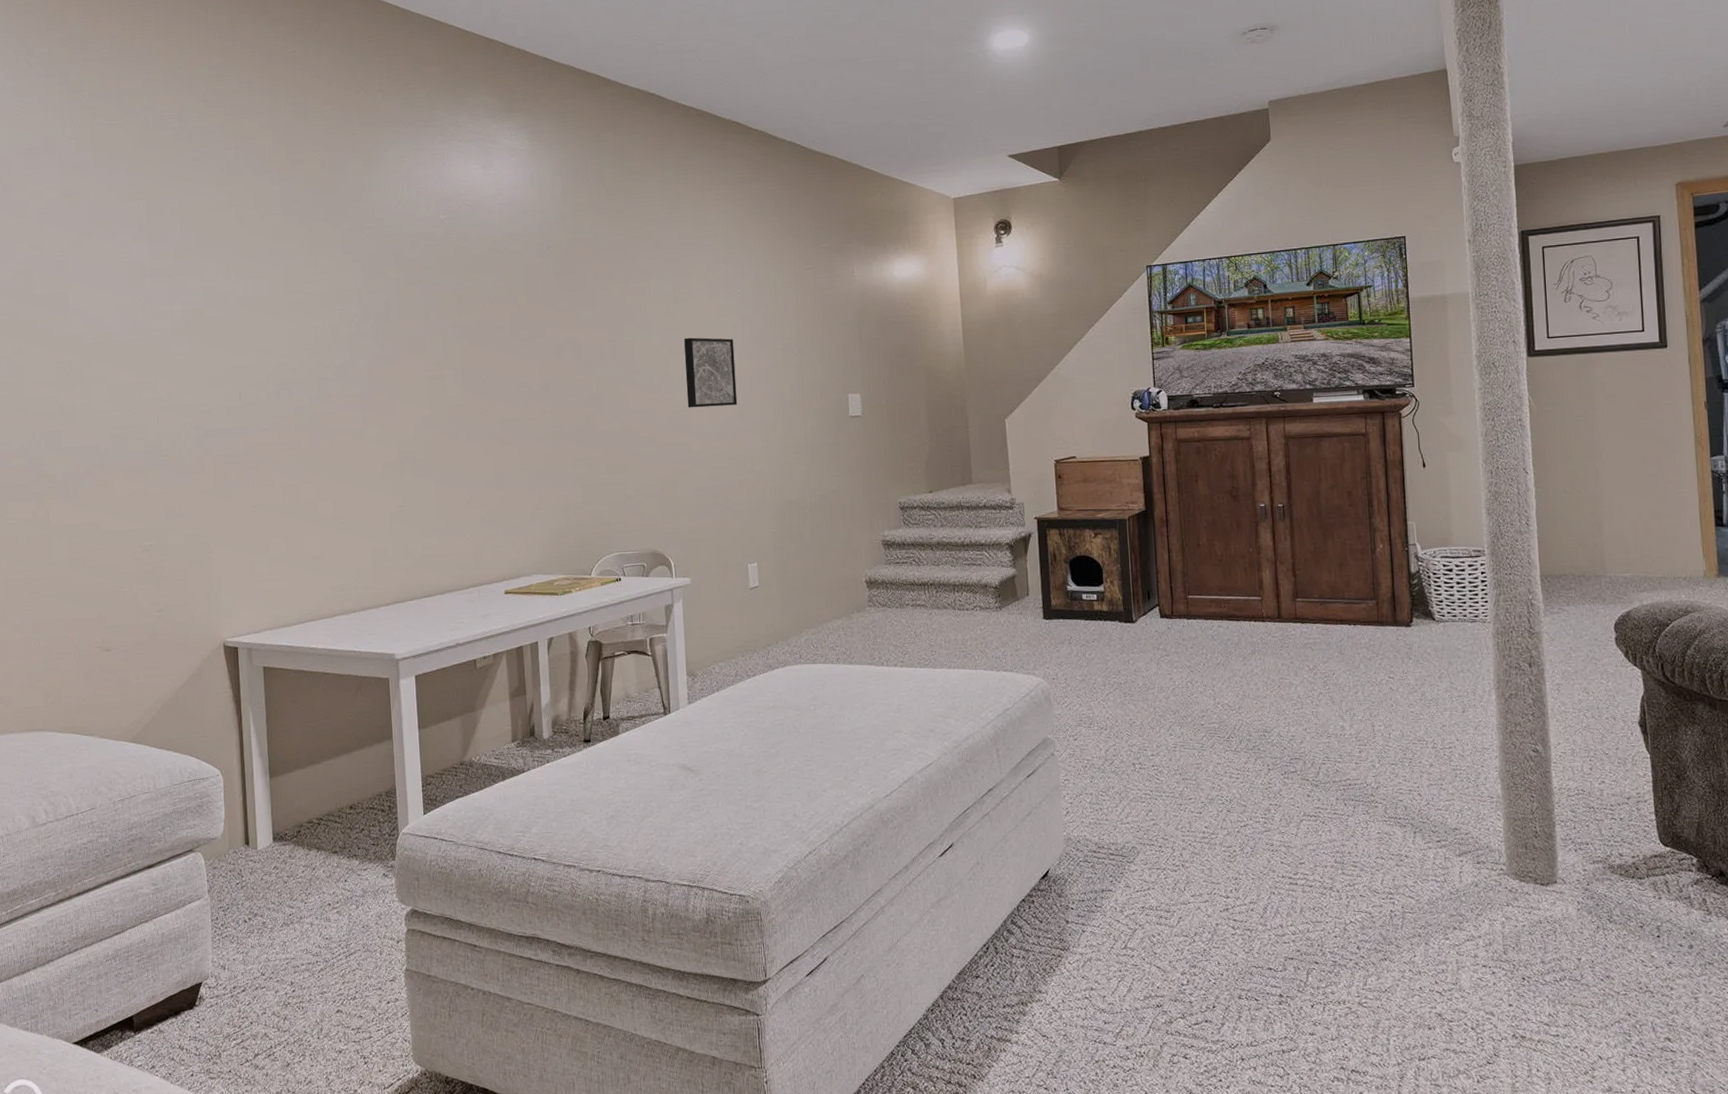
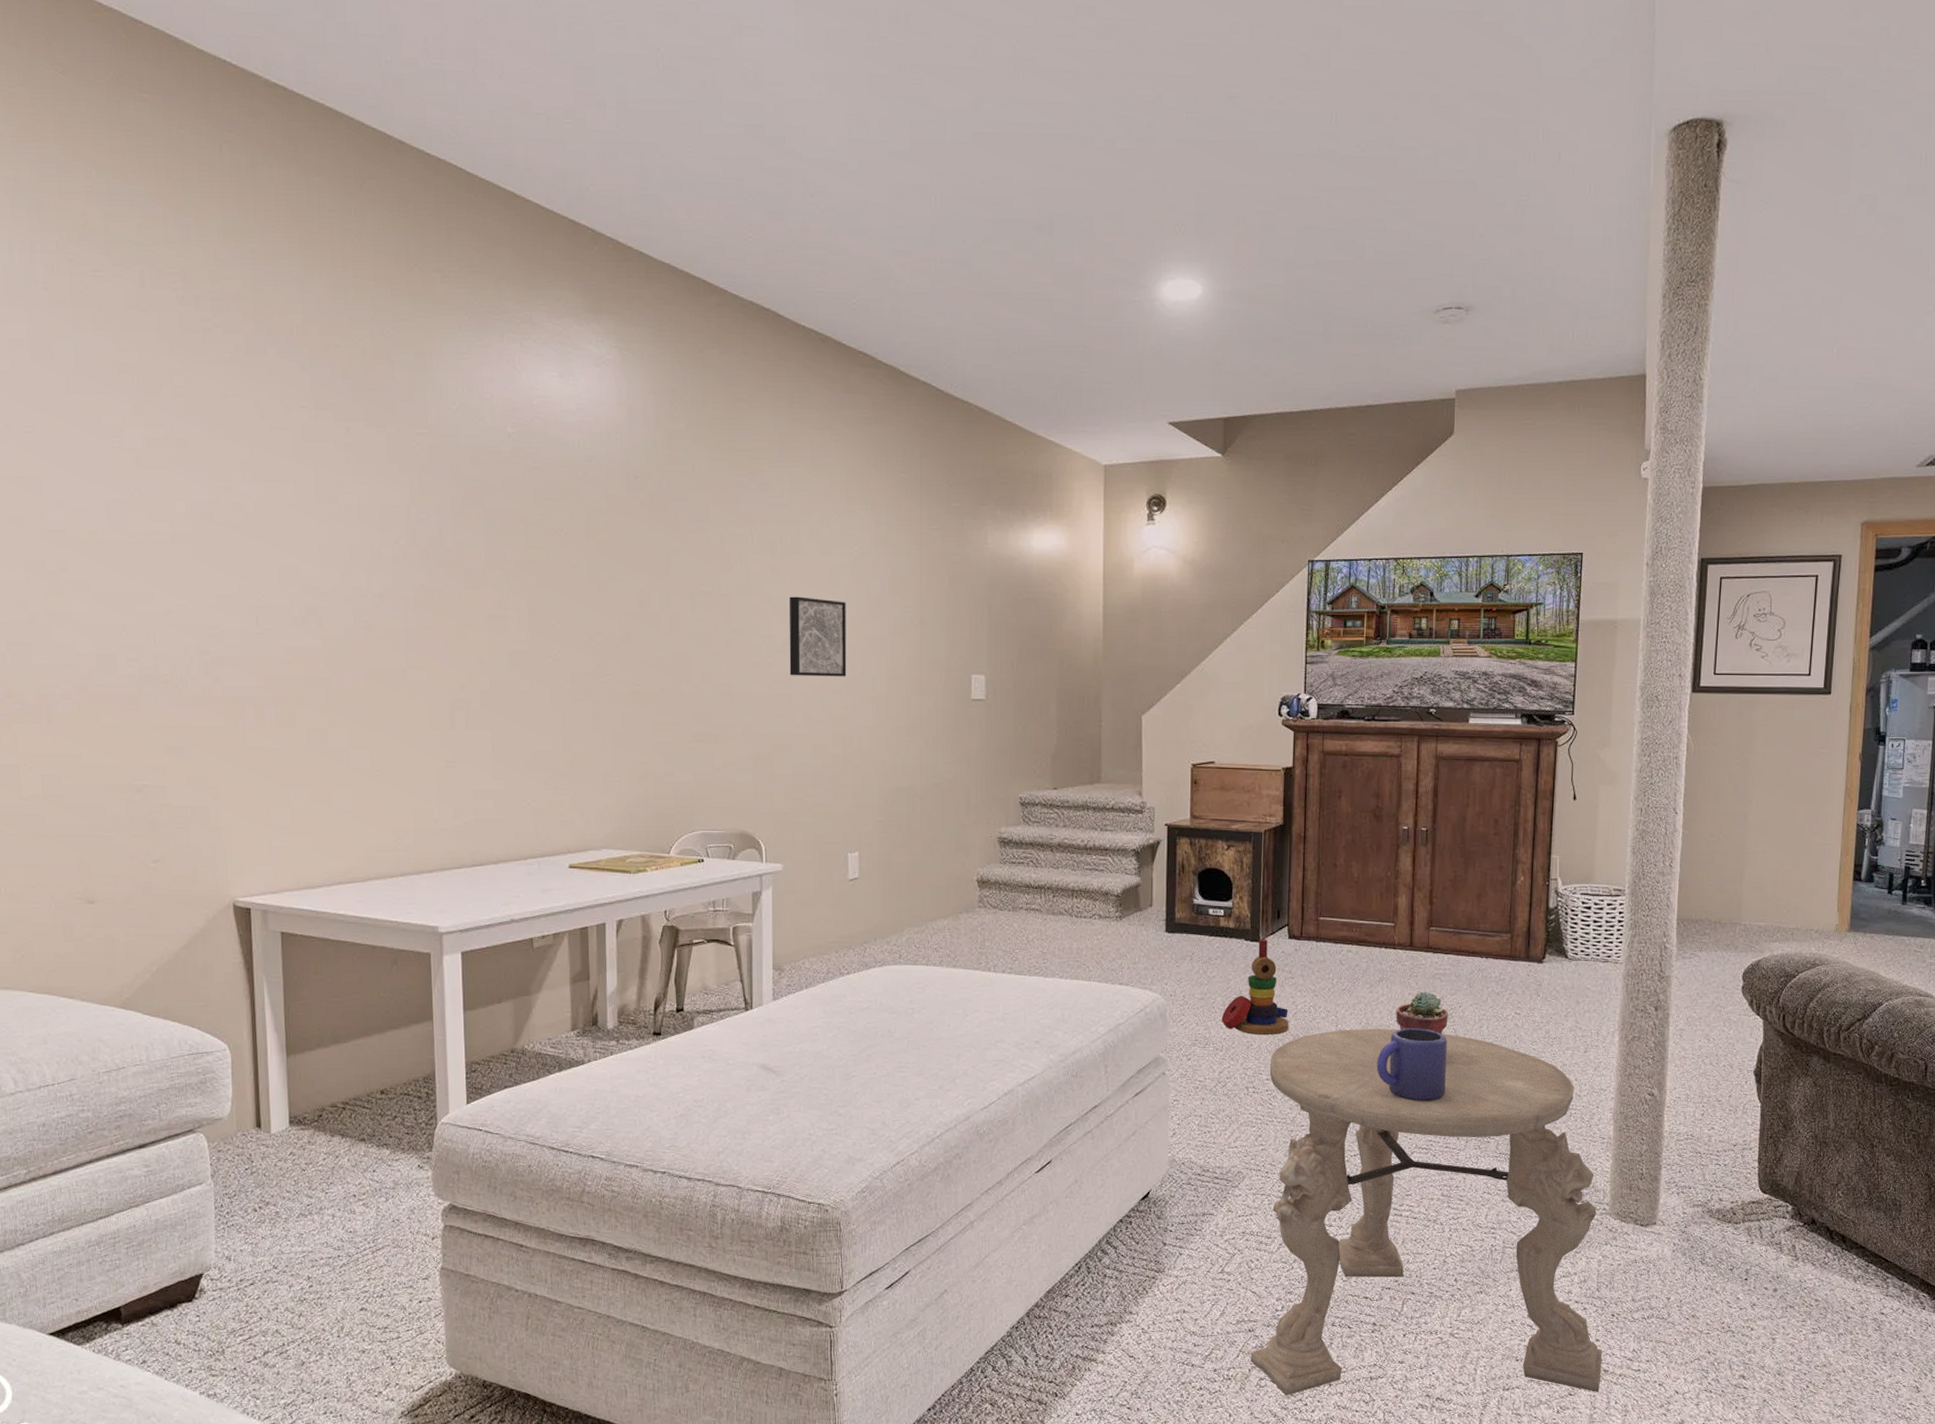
stacking toy: none [1103,620,1169,712] -> present [1221,939,1289,1035]
side table: none [1153,699,1519,1071] -> present [1250,1028,1603,1395]
mug: none [1257,697,1328,769] -> present [1376,1028,1447,1101]
potted succulent: none [1271,661,1323,703] -> present [1396,991,1448,1035]

